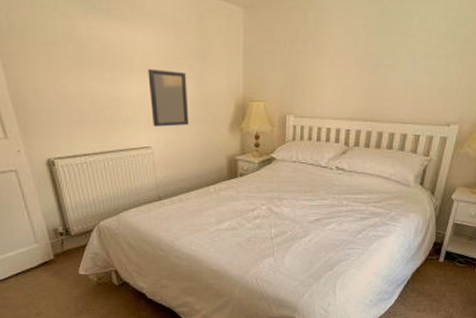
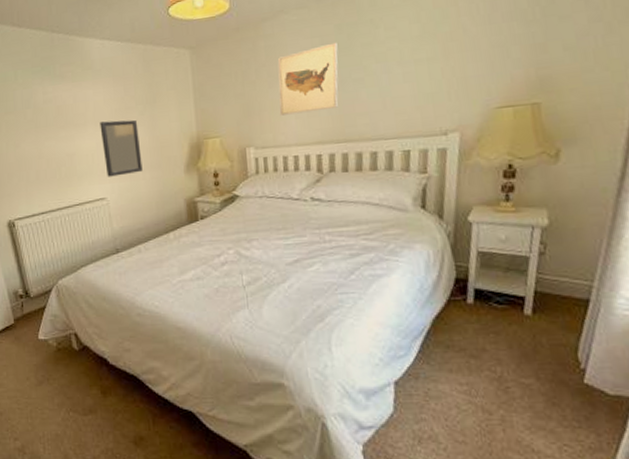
wall art: none [319,26,377,90] -> present [277,42,338,116]

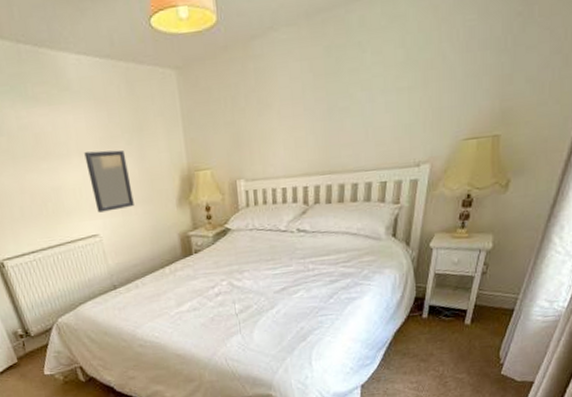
wall art: present [277,42,338,116] -> none [267,66,326,146]

